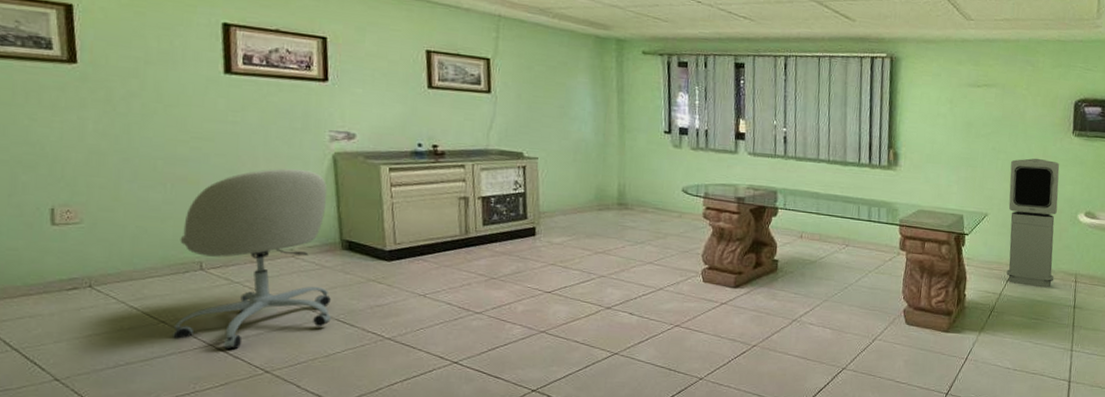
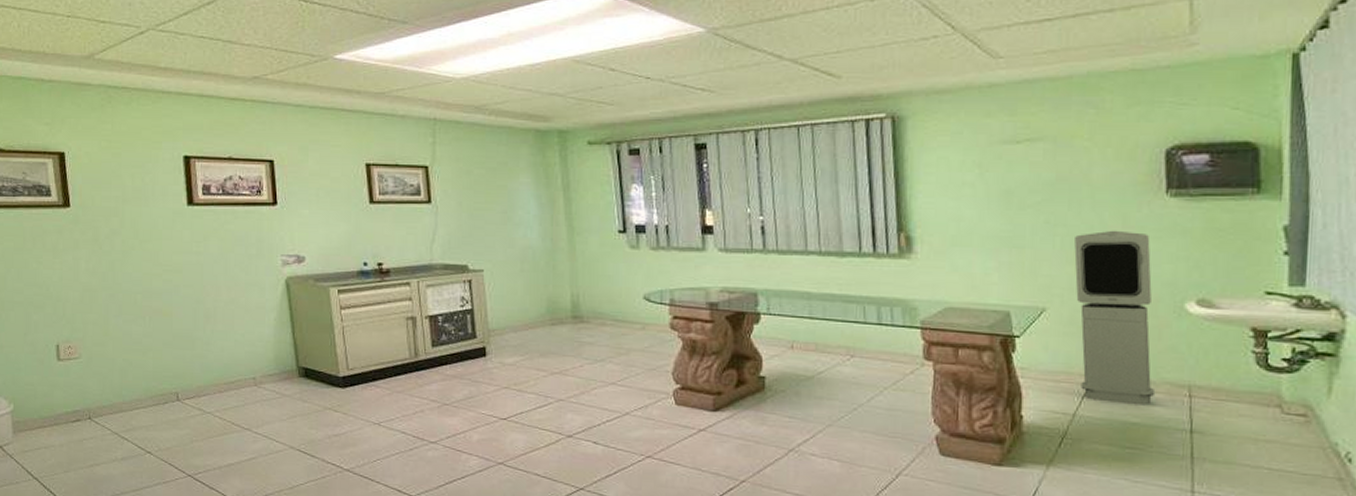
office chair: present [173,168,331,350] -> none [158,295,293,480]

